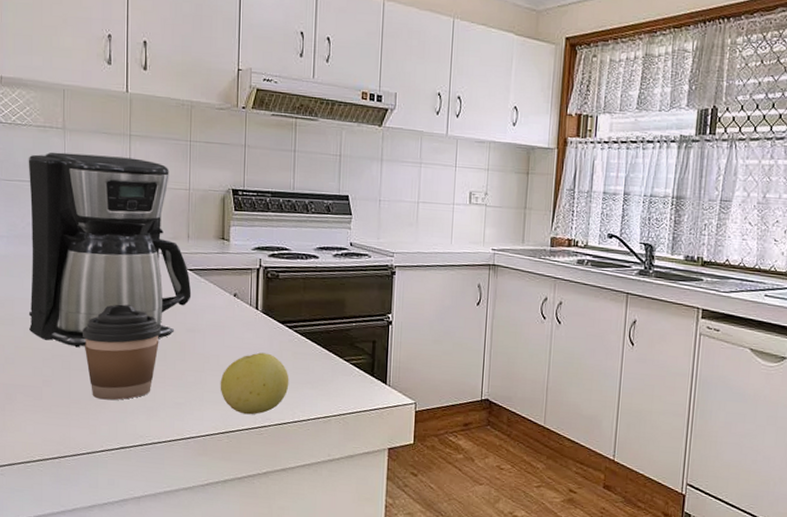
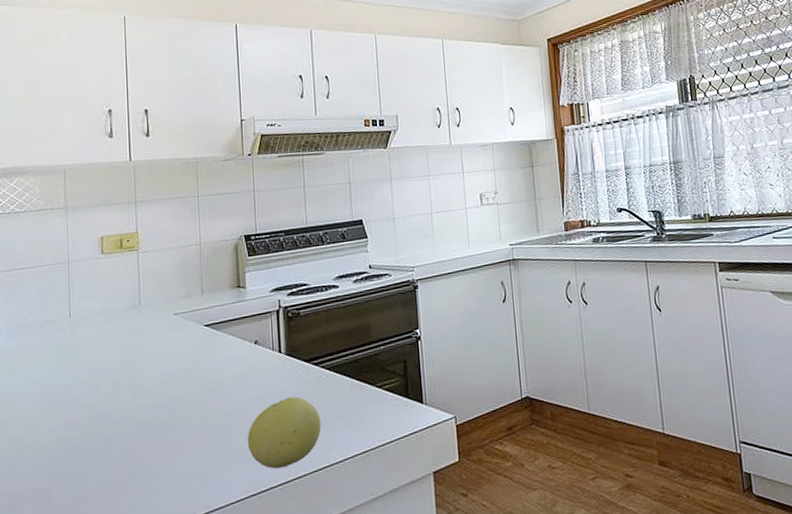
coffee maker: present [28,152,192,348] -> none [28,223,210,435]
coffee cup: present [82,304,162,400] -> none [92,375,180,487]

